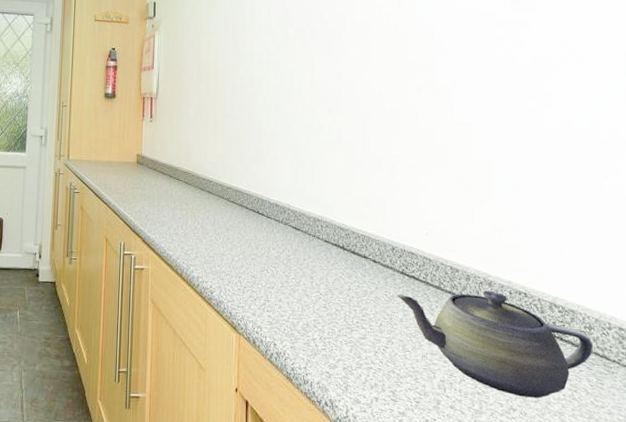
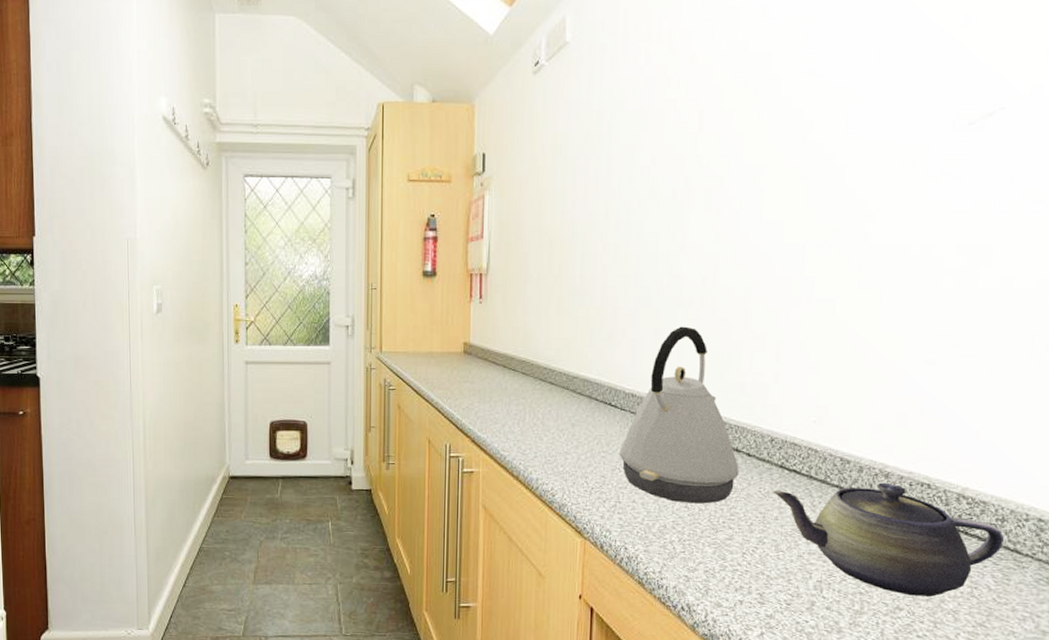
kettle: none [267,148,368,305] -> present [620,326,739,504]

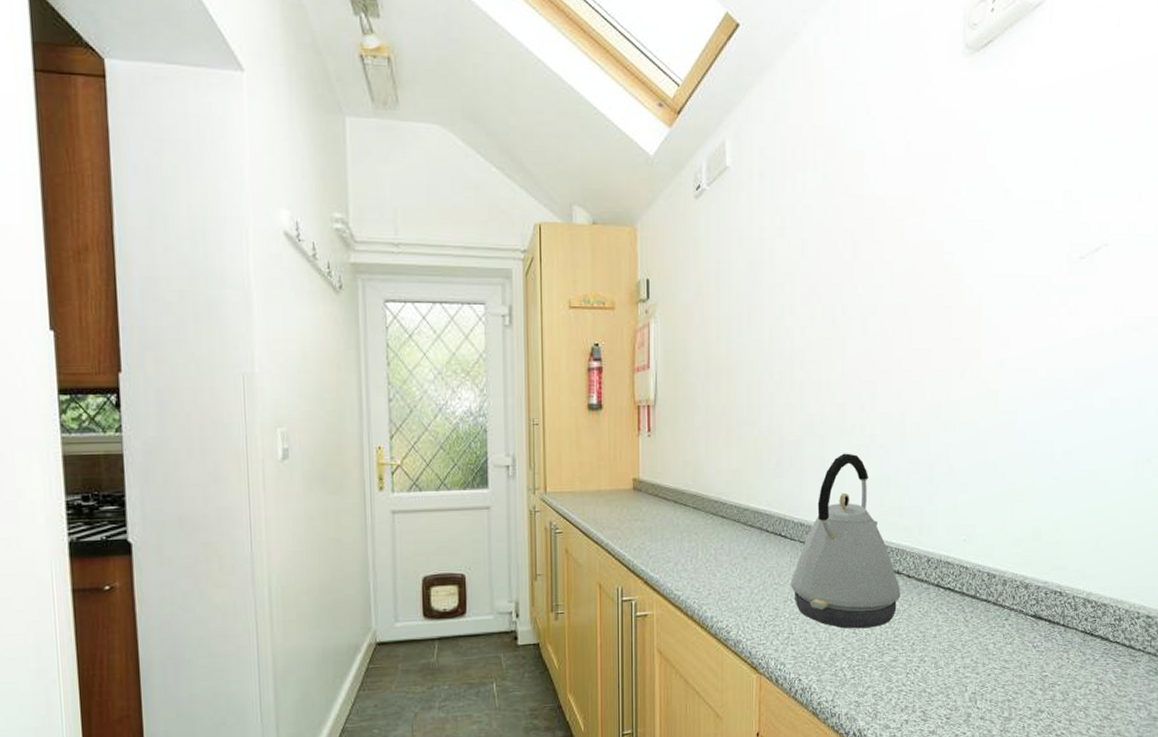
teapot: present [772,482,1005,597] -> none [930,593,1122,698]

